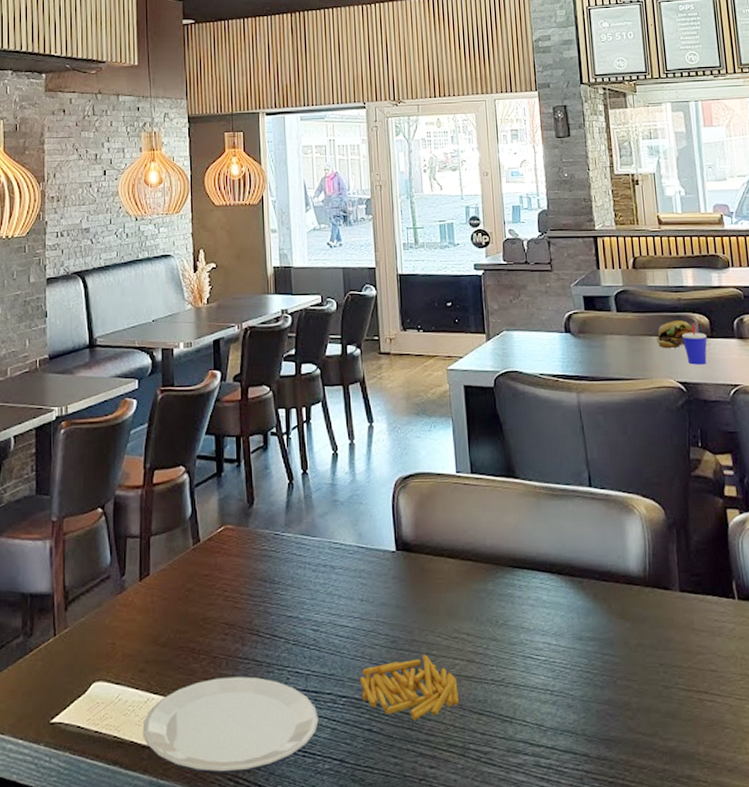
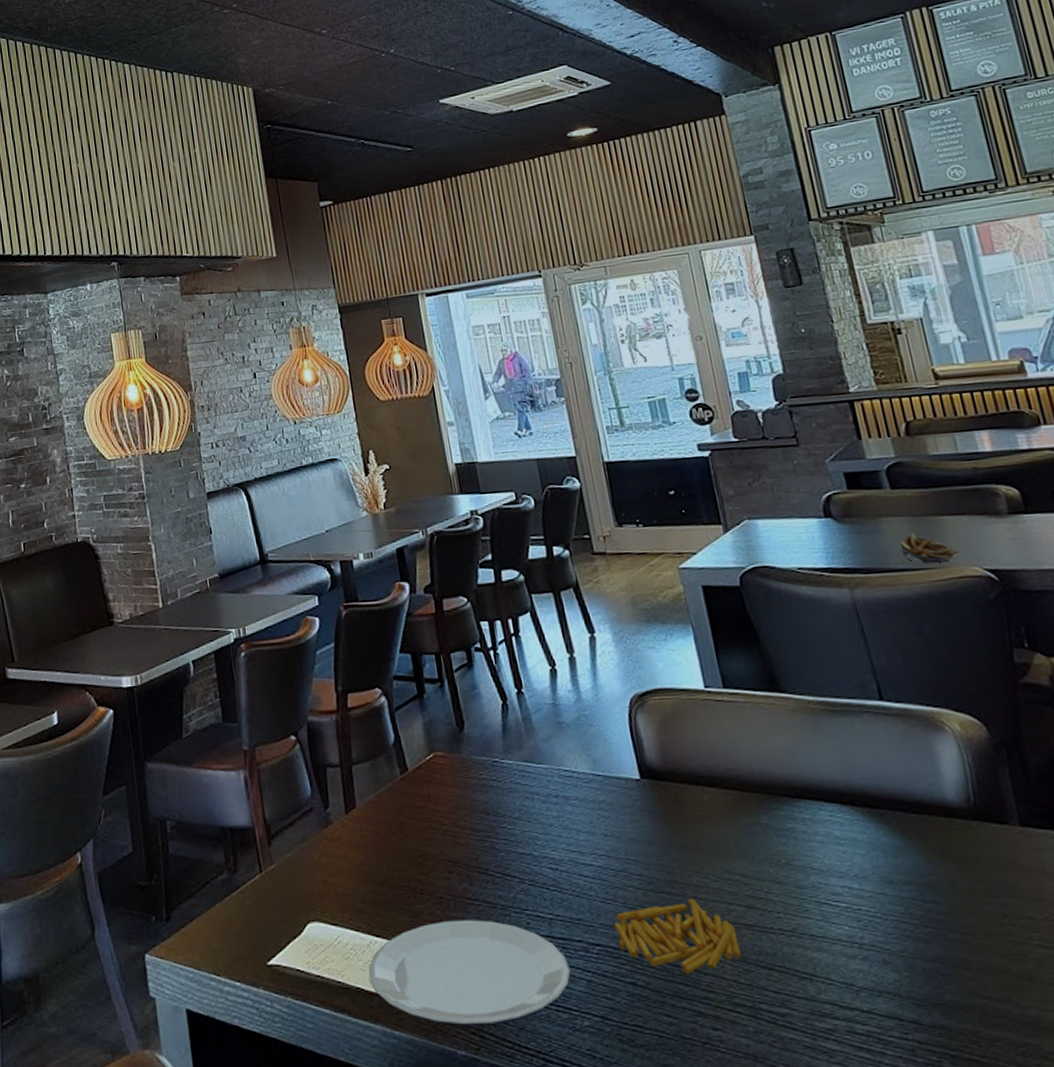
french fries: none [618,349,661,375] -> present [899,533,959,563]
burger: present [657,320,693,348] -> none [949,494,1000,529]
beverage cup: present [682,324,707,365] -> none [985,498,1023,548]

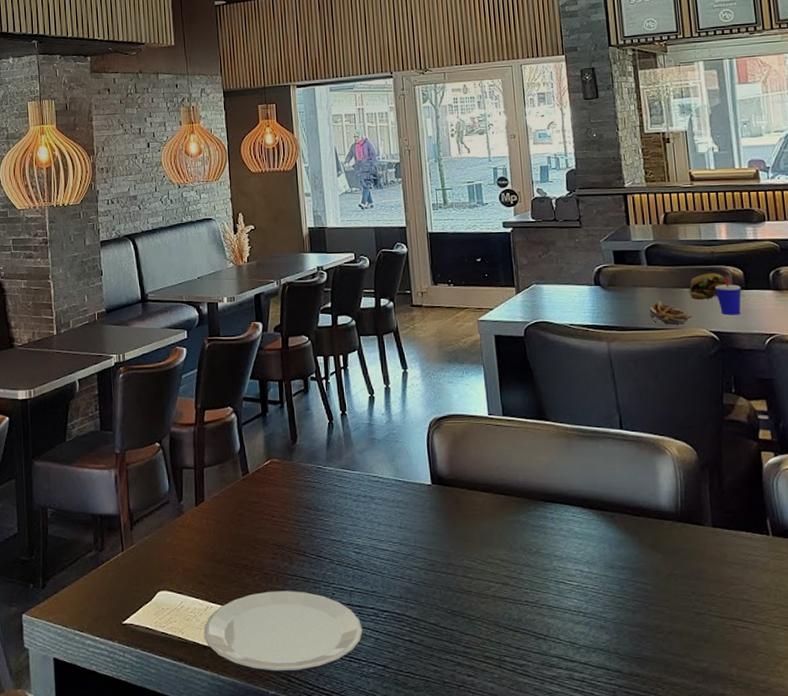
french fries: present [614,897,741,975] -> none [400,576,495,635]
burger: none [949,494,1000,529] -> present [689,273,727,299]
beverage cup: none [985,498,1023,548] -> present [715,276,742,315]

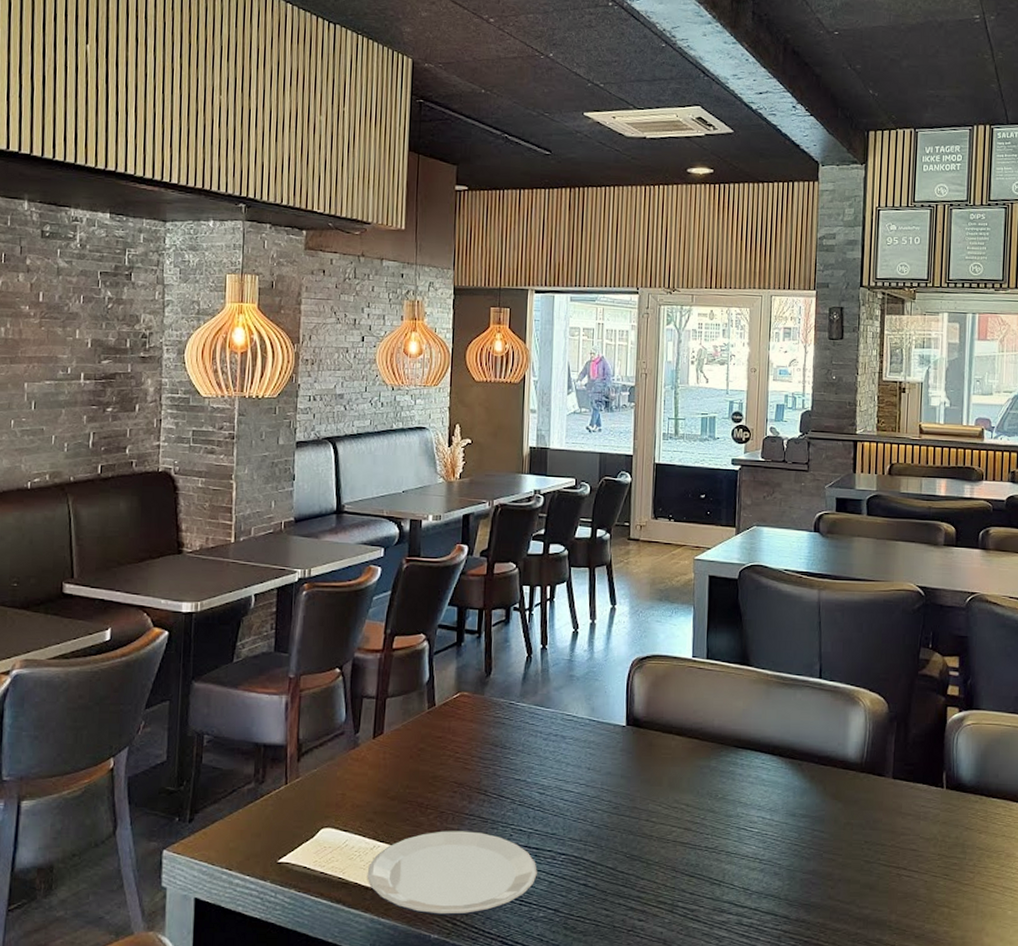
french fries: present [649,300,693,325] -> none [862,552,903,577]
burger: present [689,273,727,299] -> none [903,528,939,554]
beverage cup: present [715,276,742,315] -> none [928,532,952,572]

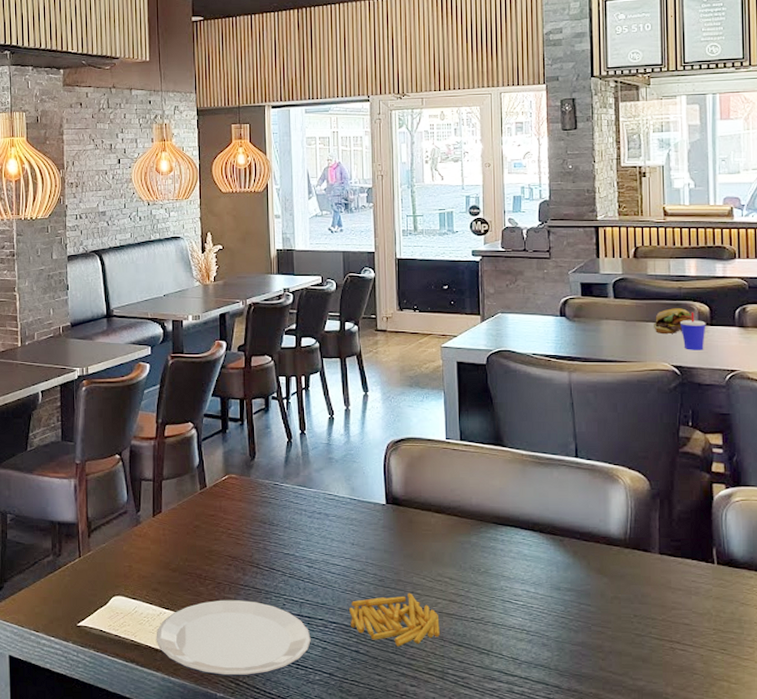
french fries: none [580,820,673,879] -> present [349,592,440,647]
burger: none [903,528,939,554] -> present [654,308,692,333]
beverage cup: none [928,532,952,572] -> present [680,312,706,350]

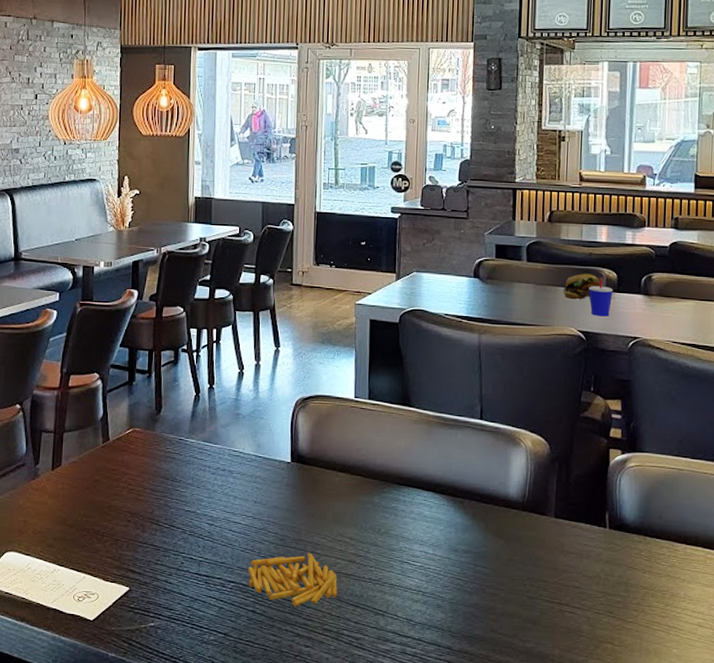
plate: present [156,600,311,677] -> none [48,557,208,637]

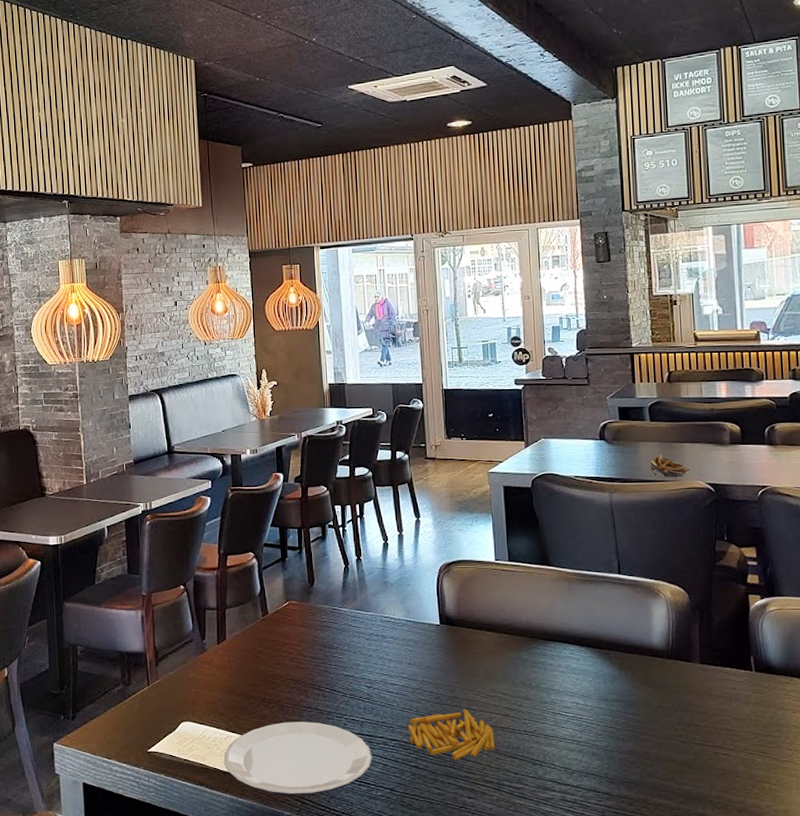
plate: none [48,557,208,637] -> present [224,722,372,795]
french fries: none [522,297,564,322] -> present [650,454,691,477]
burger: present [563,273,600,299] -> none [688,428,724,453]
beverage cup: present [589,278,613,317] -> none [713,432,738,468]

